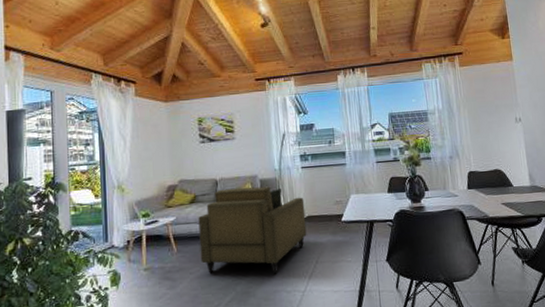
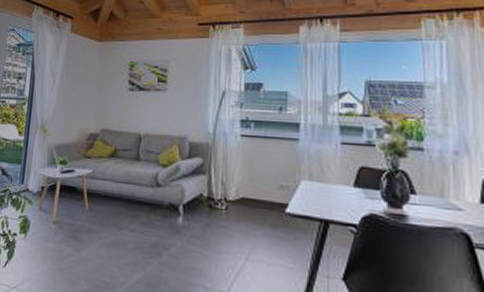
armchair: present [198,186,307,274] -> none [112,146,240,262]

